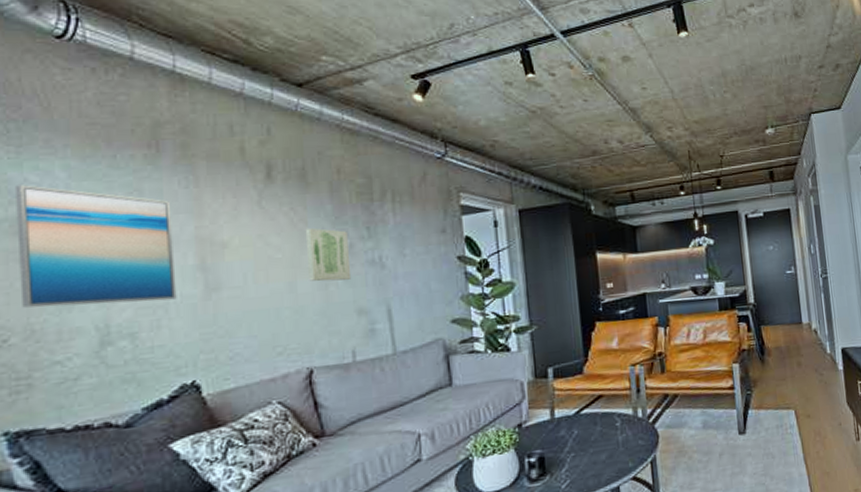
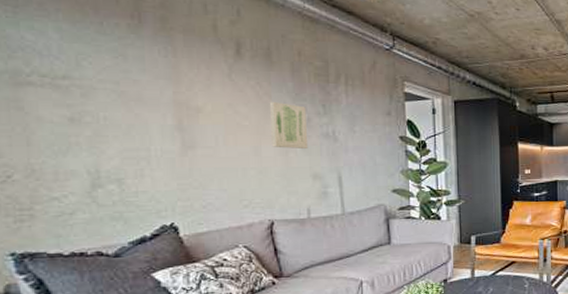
wall art: present [16,184,177,308] -> none [14,42,158,153]

